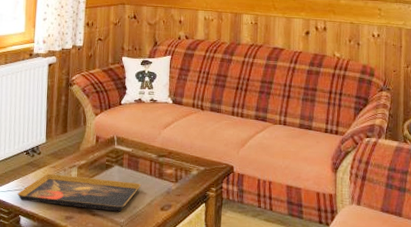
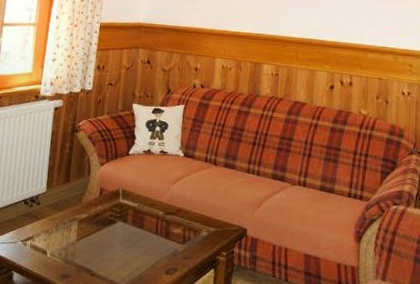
decorative tray: present [17,174,142,212] -> none [12,226,146,273]

